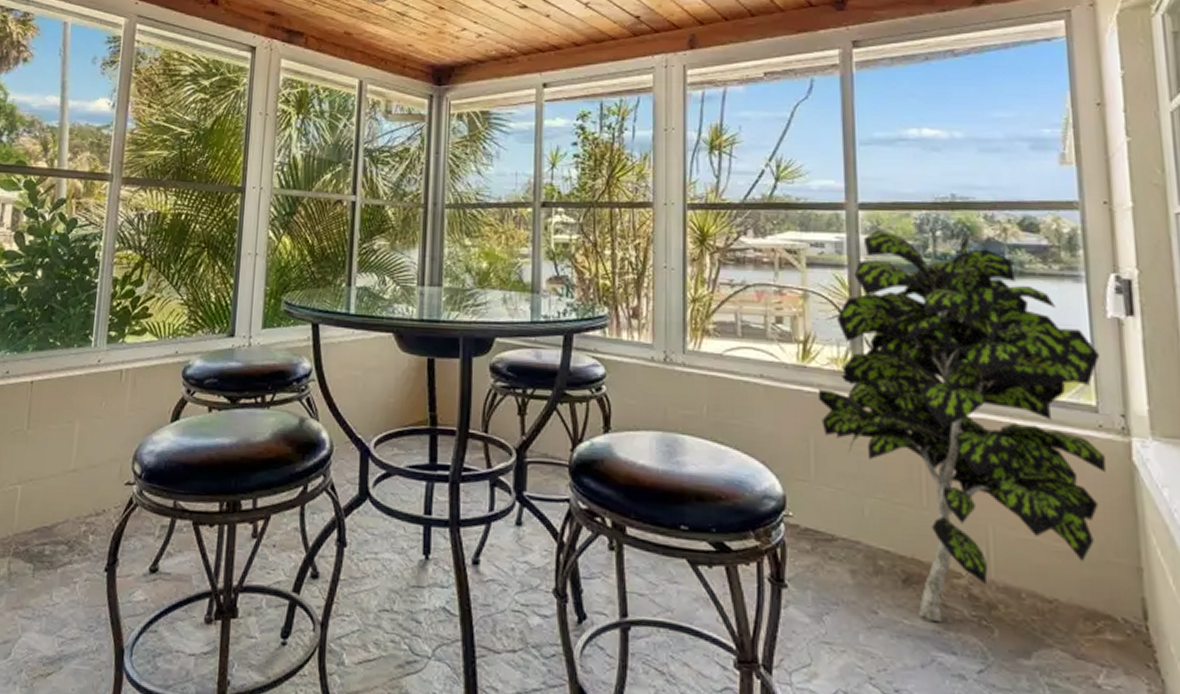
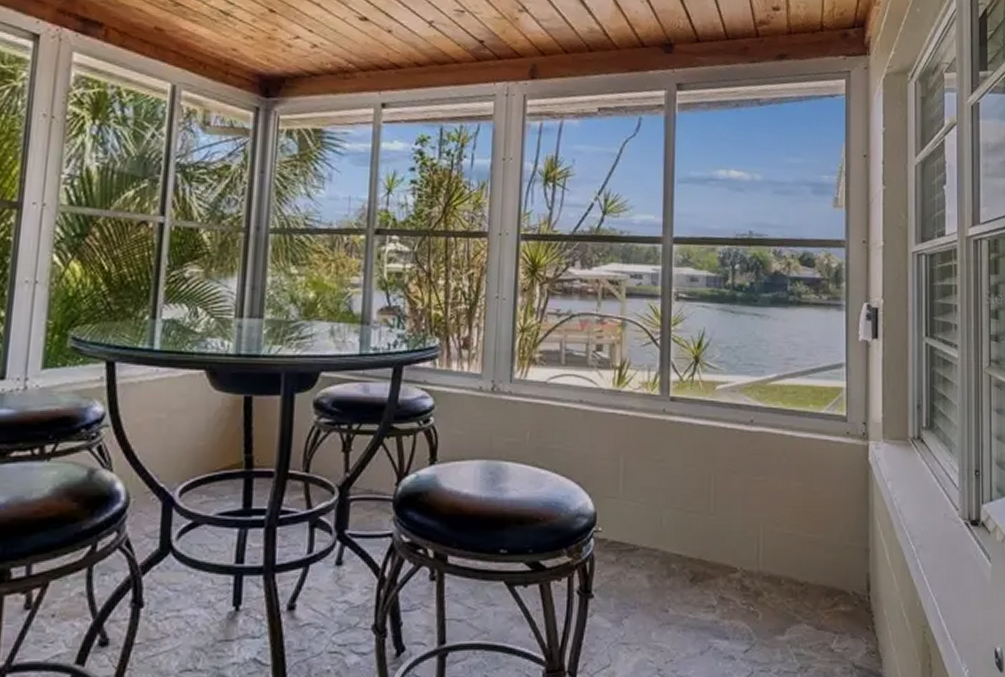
indoor plant: present [817,229,1107,623] -> none [629,262,852,614]

